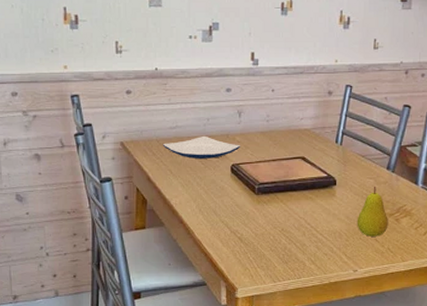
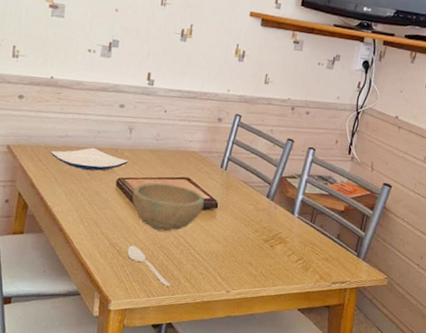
bowl: none [249,165,322,214] -> present [132,183,204,232]
spoon: none [249,231,296,270] -> present [127,245,171,286]
fruit: present [357,186,388,237] -> none [233,212,264,261]

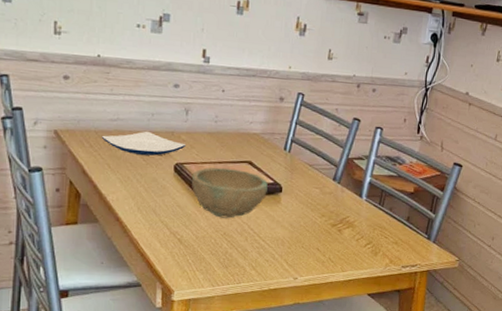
spoon: present [127,245,171,286] -> none [189,233,236,275]

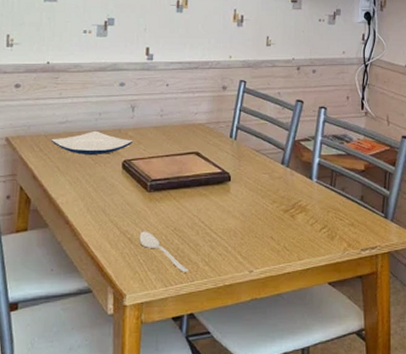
spoon: none [189,233,236,275] -> present [139,231,189,272]
bowl: present [192,167,268,219] -> none [140,160,216,213]

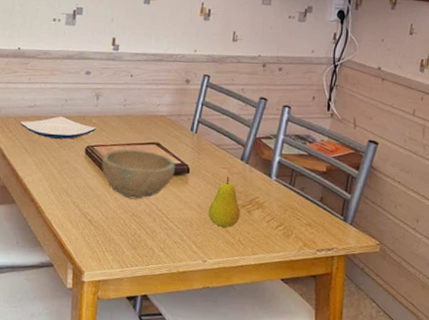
spoon: present [139,231,189,272] -> none [99,214,144,256]
bowl: none [140,160,216,213] -> present [102,149,175,200]
fruit: none [252,181,284,234] -> present [208,176,240,228]

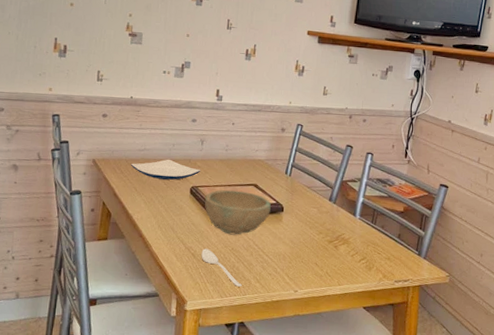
spoon: none [99,214,144,256] -> present [201,249,242,287]
fruit: present [208,176,240,228] -> none [299,214,328,261]

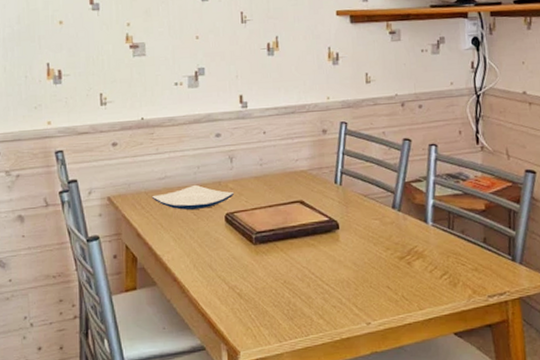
spoon: present [201,249,242,287] -> none [248,285,303,327]
bowl: present [205,190,271,235] -> none [244,211,324,265]

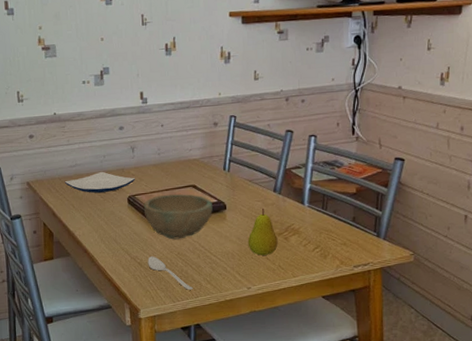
bowl: none [244,211,324,265] -> present [144,194,213,240]
spoon: none [248,285,303,327] -> present [147,256,193,290]
fruit: none [365,227,400,284] -> present [247,208,278,256]

